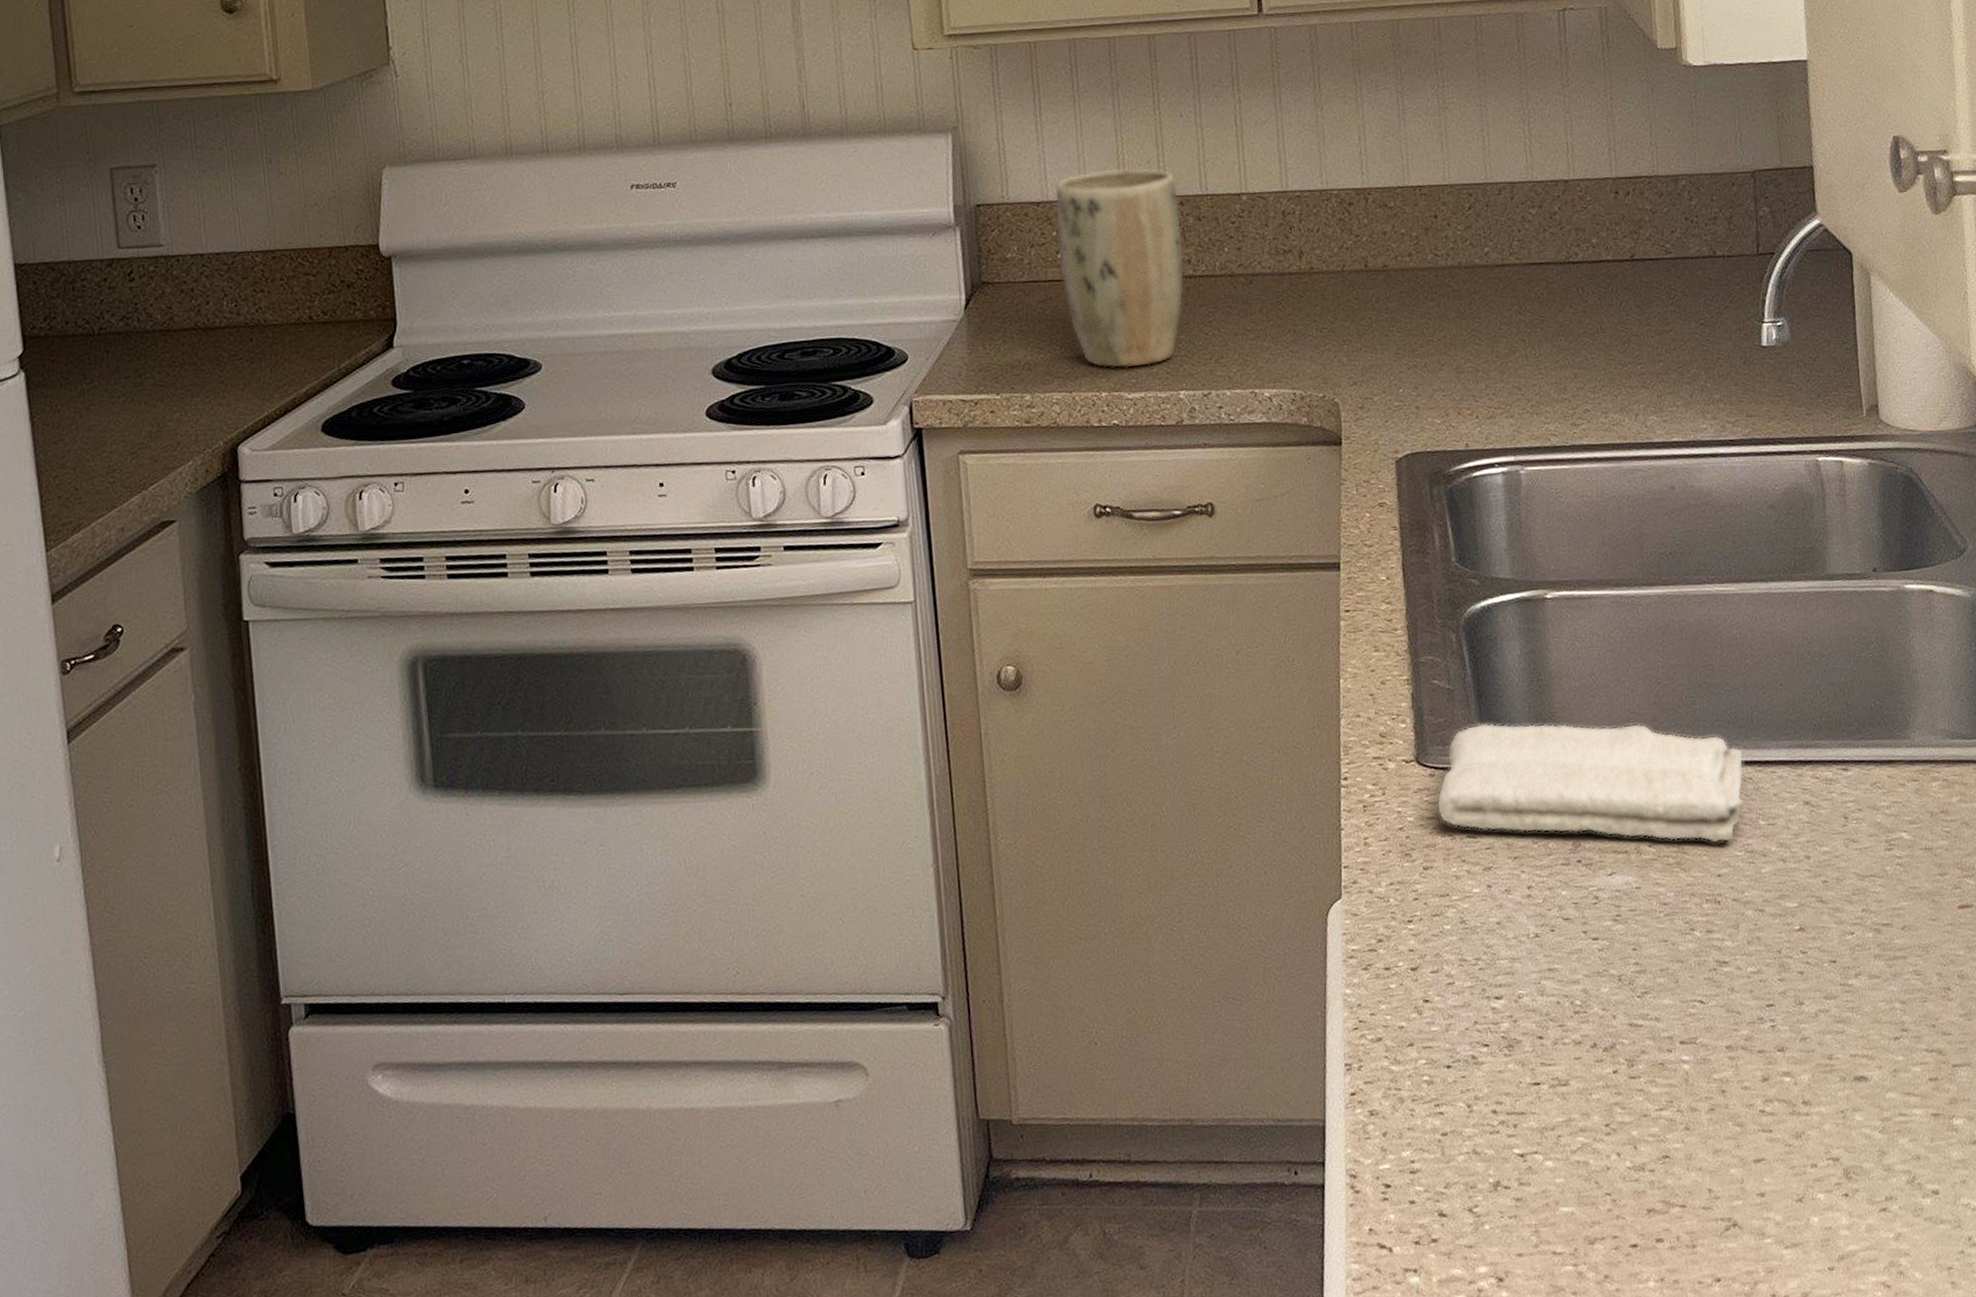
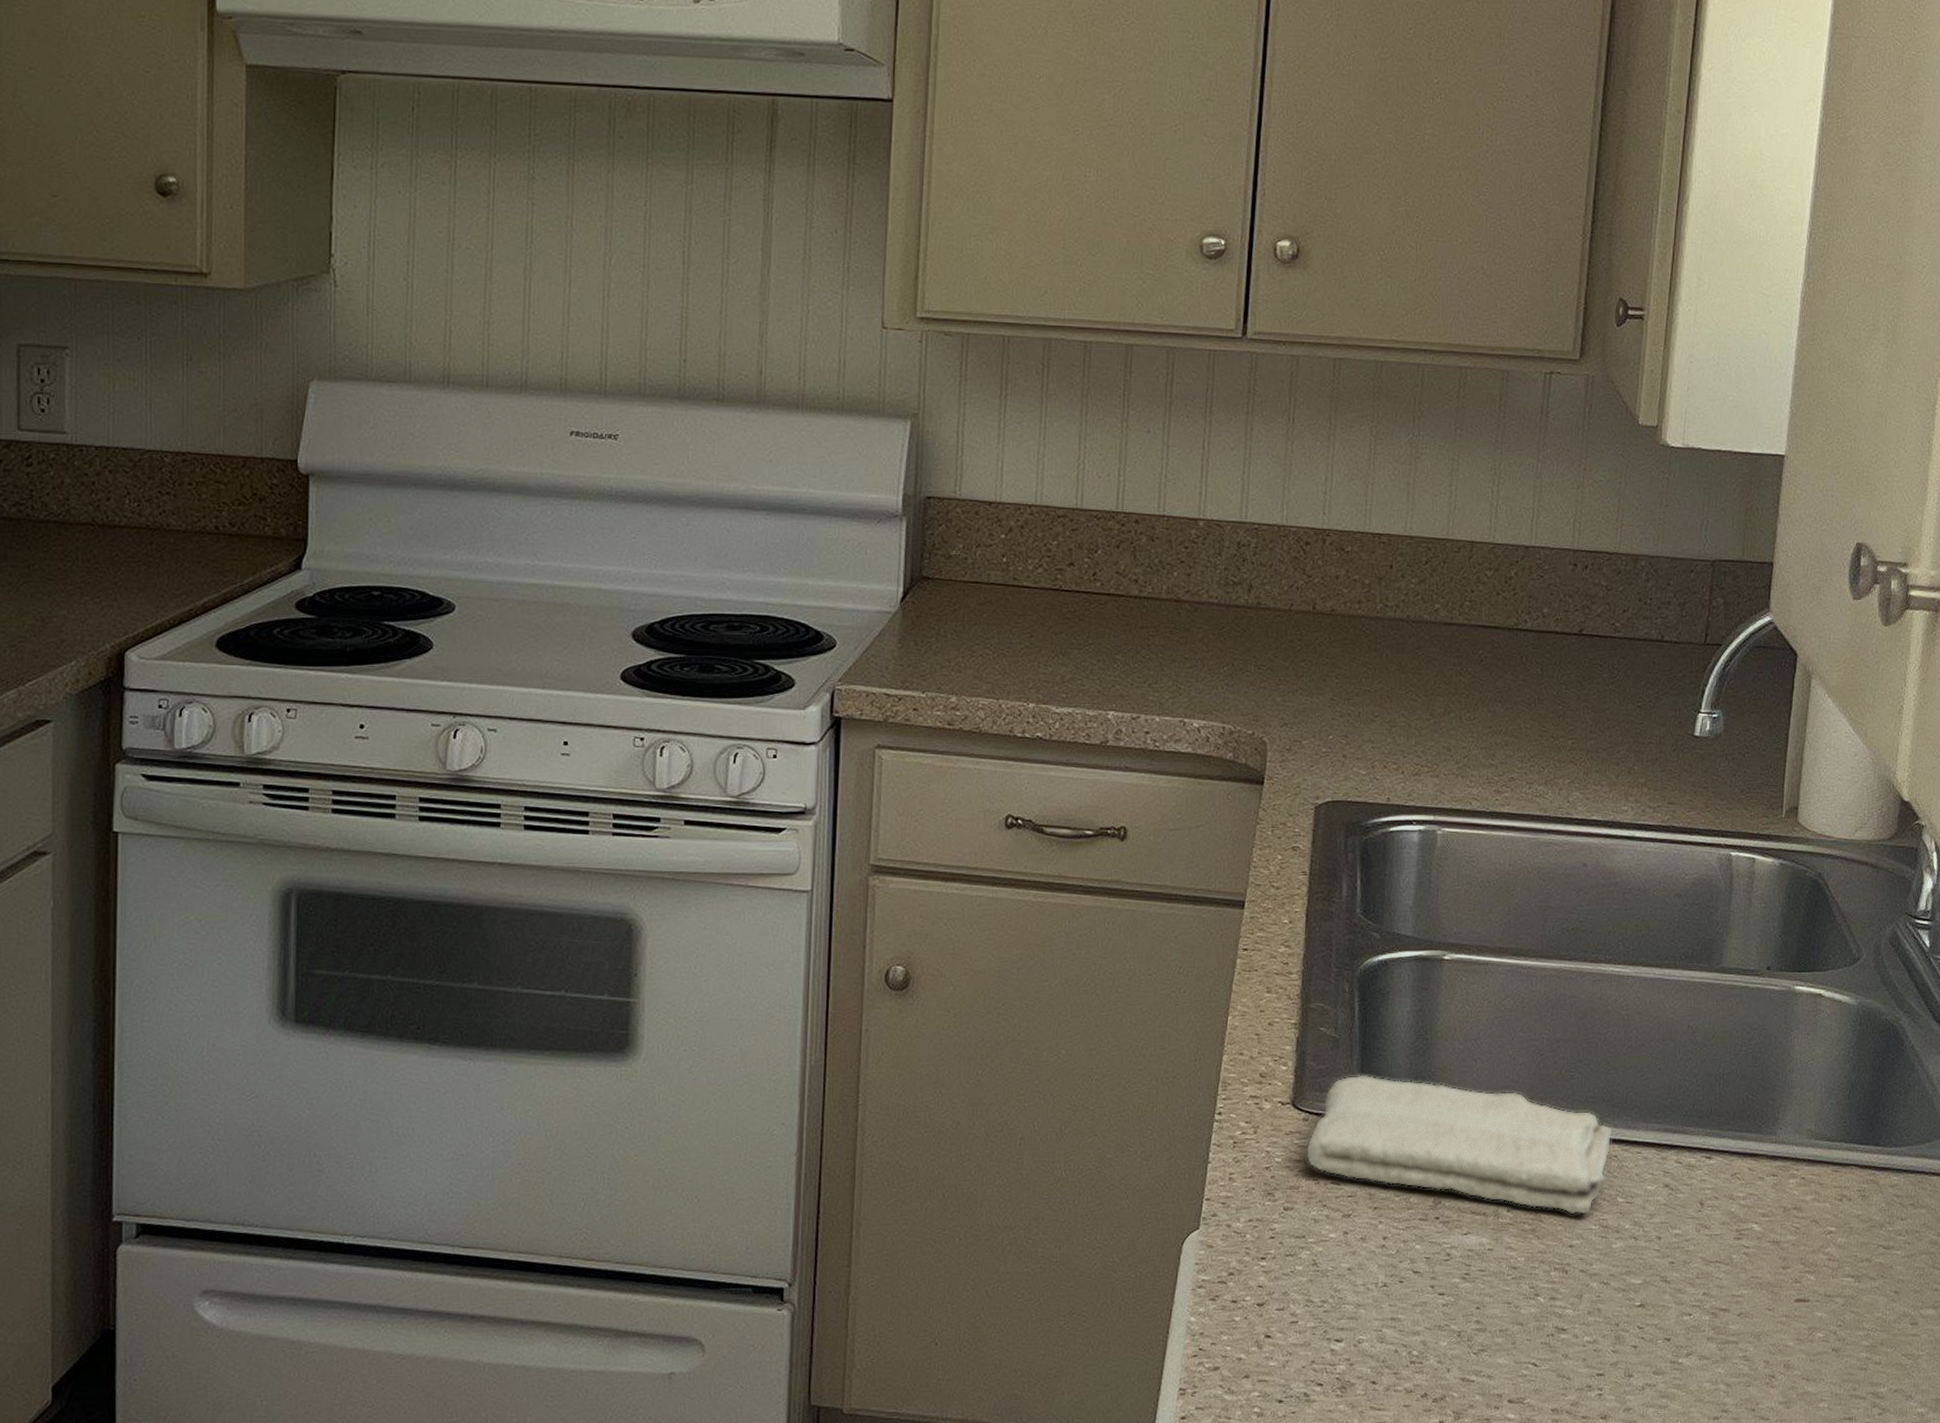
plant pot: present [1054,167,1185,369] -> none [1003,477,1135,683]

